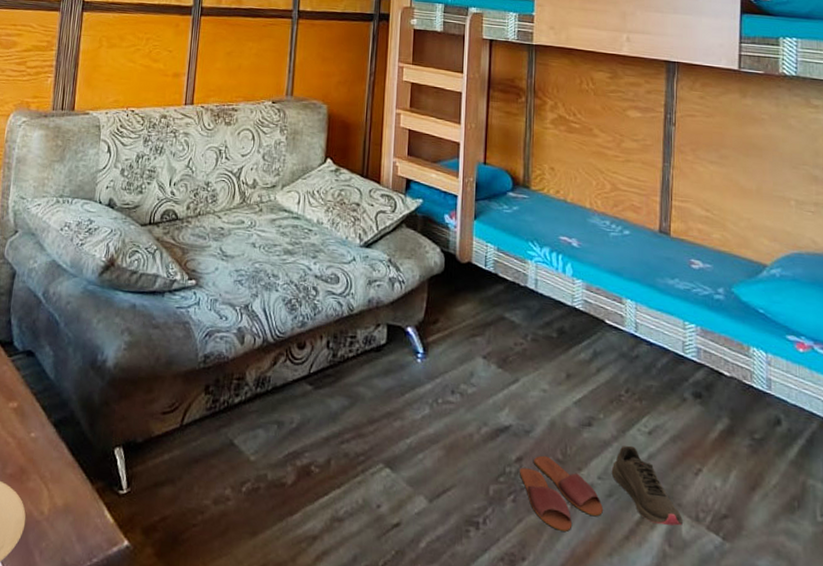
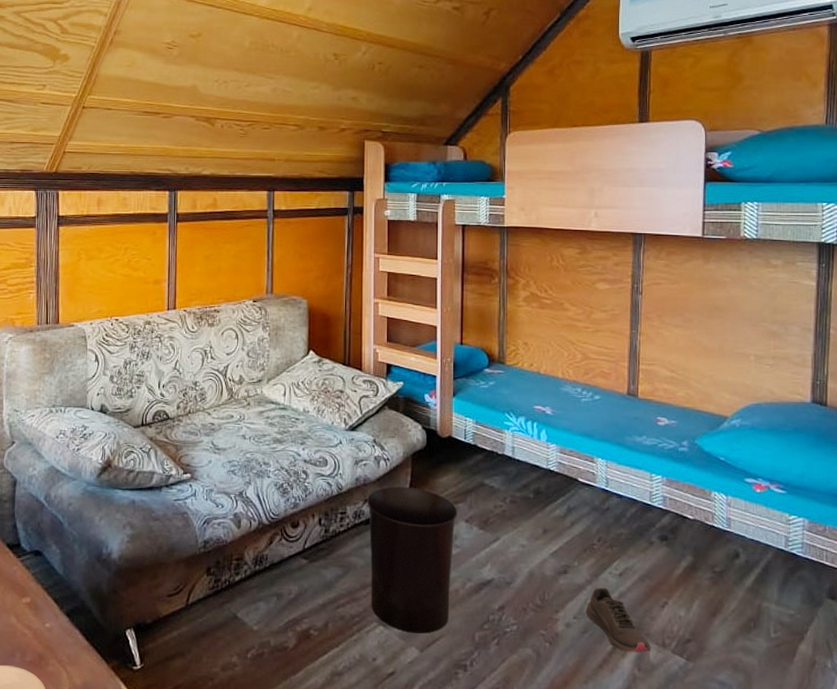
waste bin: none [378,312,475,482] -> present [366,486,457,634]
slippers: present [520,455,603,532] -> none [502,602,578,666]

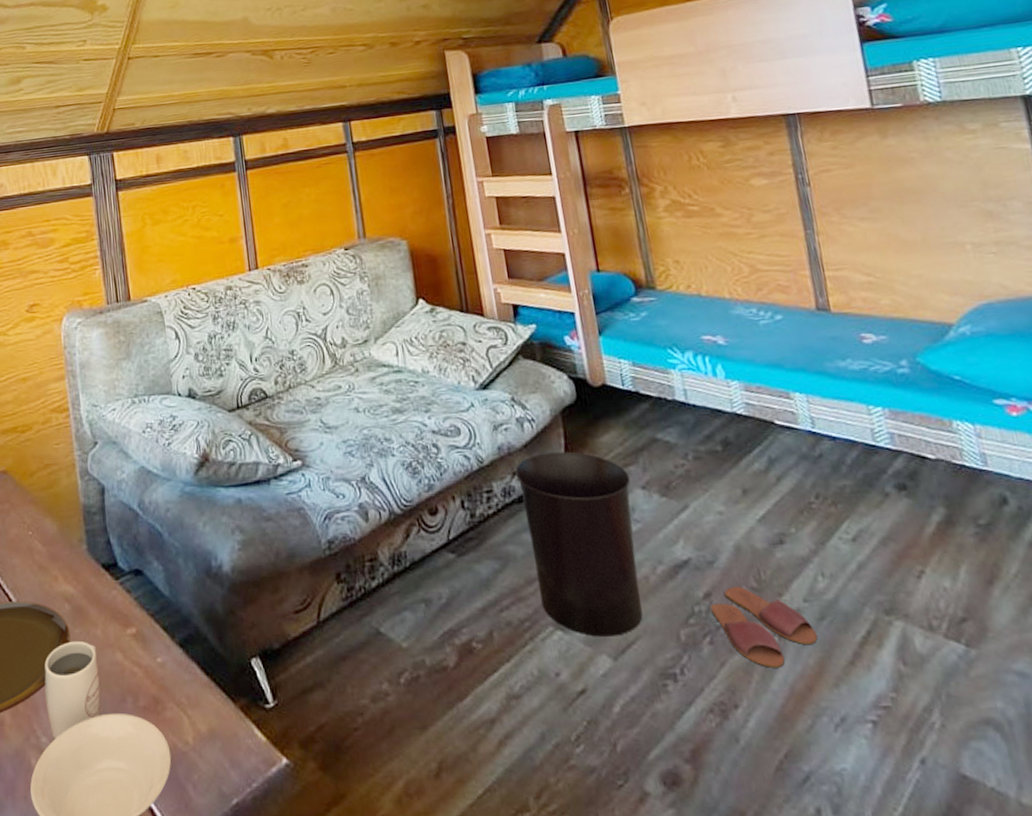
slippers: none [502,602,578,666] -> present [710,586,818,668]
athletic shoe: present [585,587,650,652] -> none [817,557,915,641]

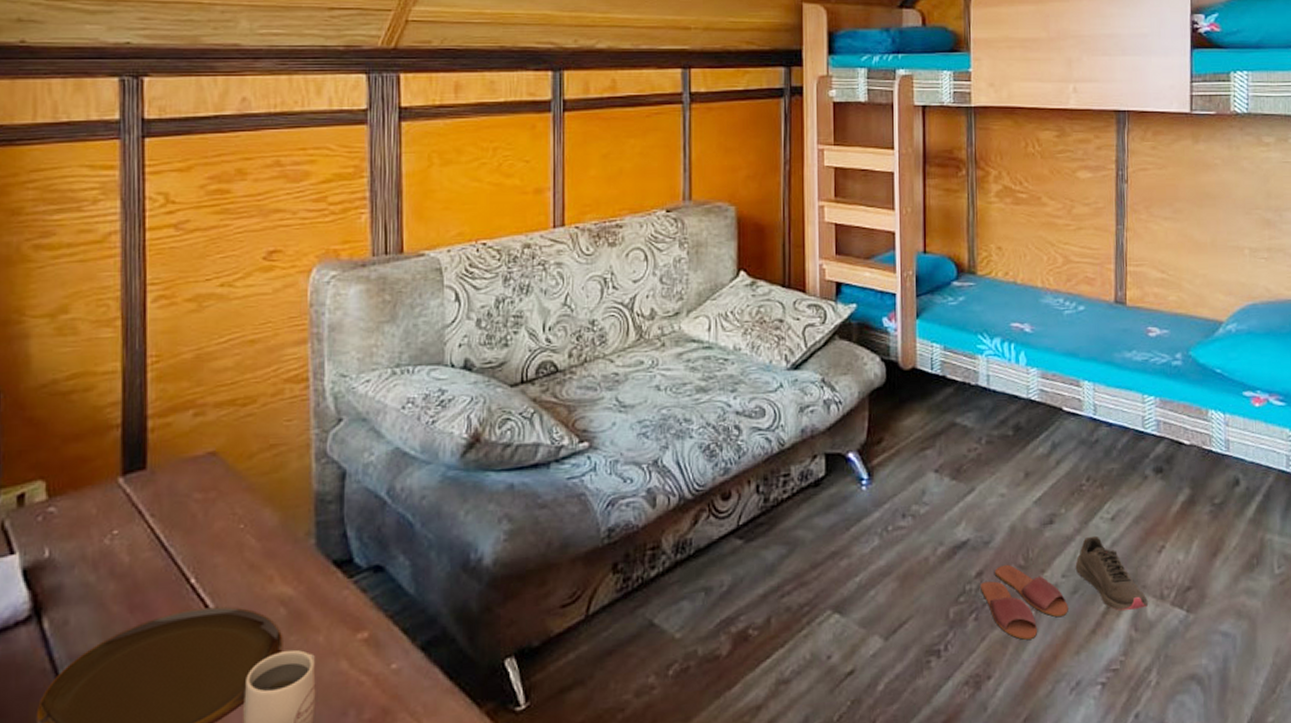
waste bin: present [514,451,643,637] -> none [814,434,925,618]
athletic shoe: none [817,557,915,641] -> present [1075,535,1148,611]

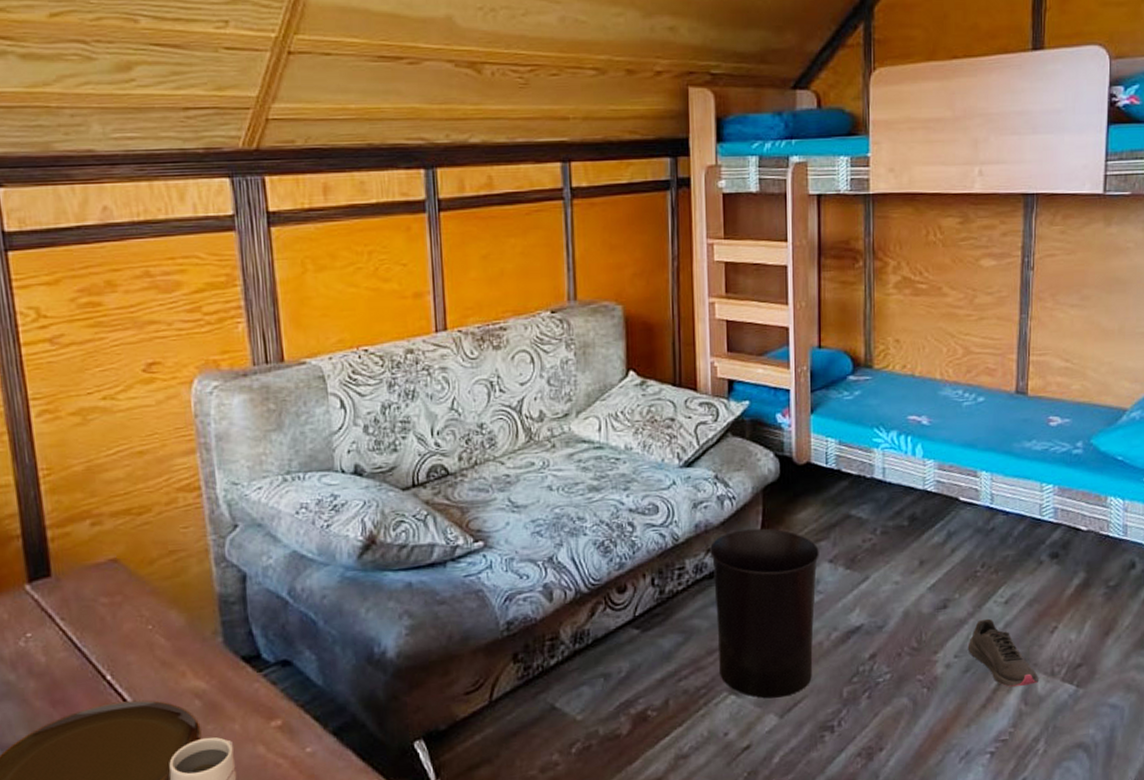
waste bin: none [814,434,925,618] -> present [709,528,819,699]
slippers: present [980,564,1068,640] -> none [874,646,960,715]

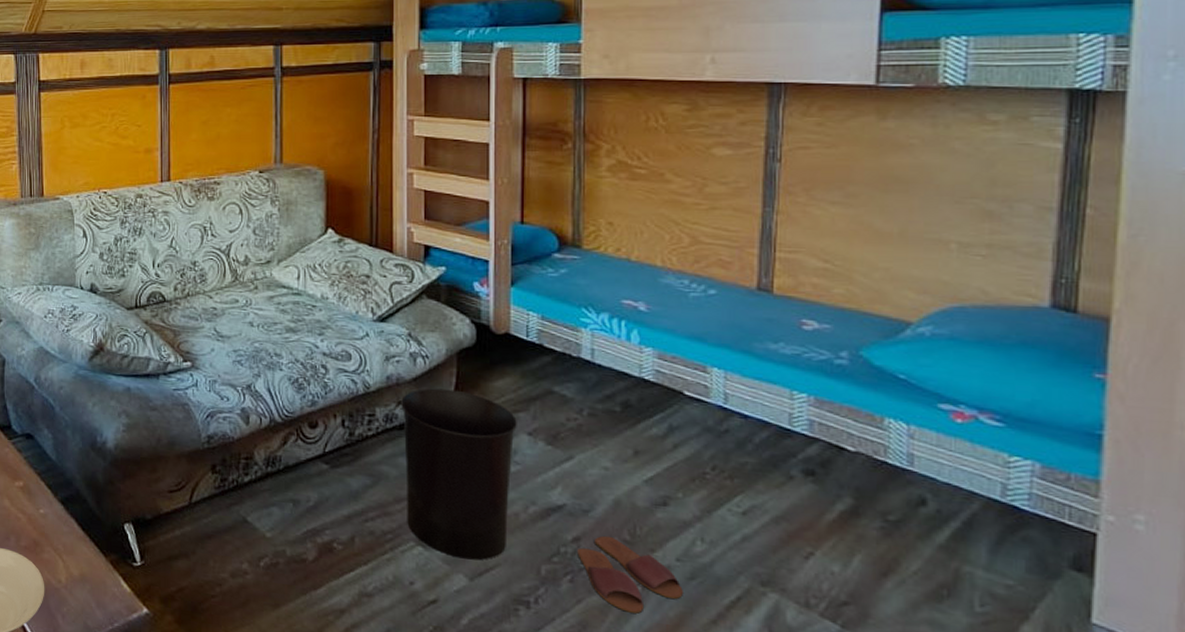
slippers: none [874,646,960,715] -> present [577,535,683,614]
athletic shoe: present [967,618,1038,687] -> none [693,526,787,612]

